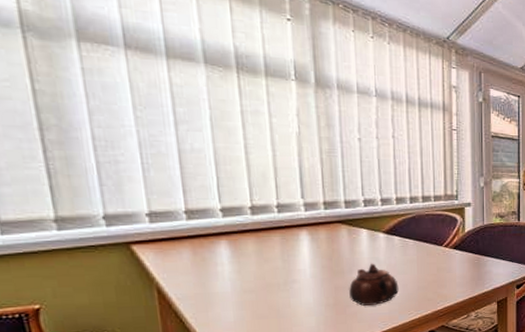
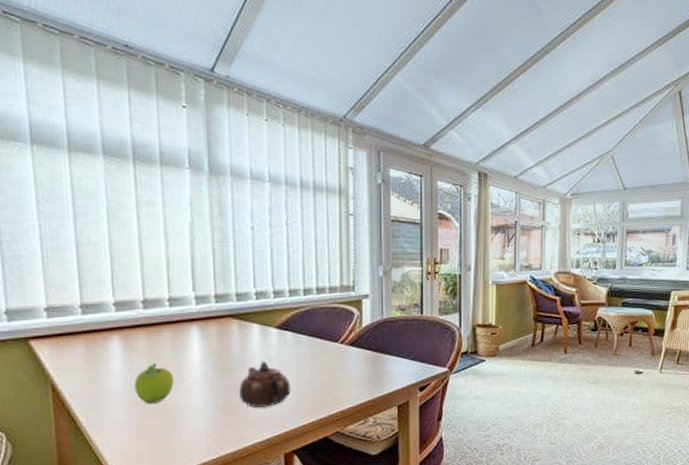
fruit: none [244,266,285,305] -> present [134,363,174,405]

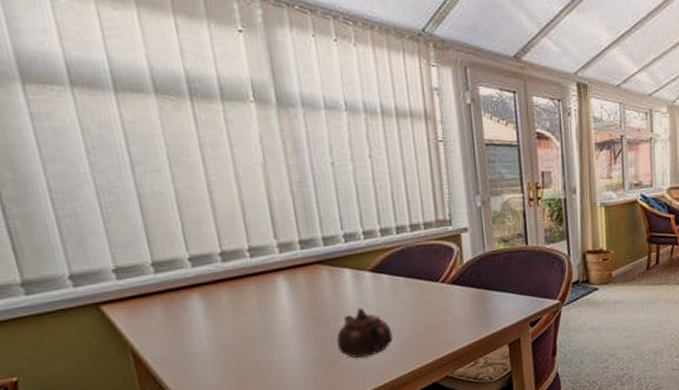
fruit: present [134,363,174,405] -> none [222,320,266,364]

